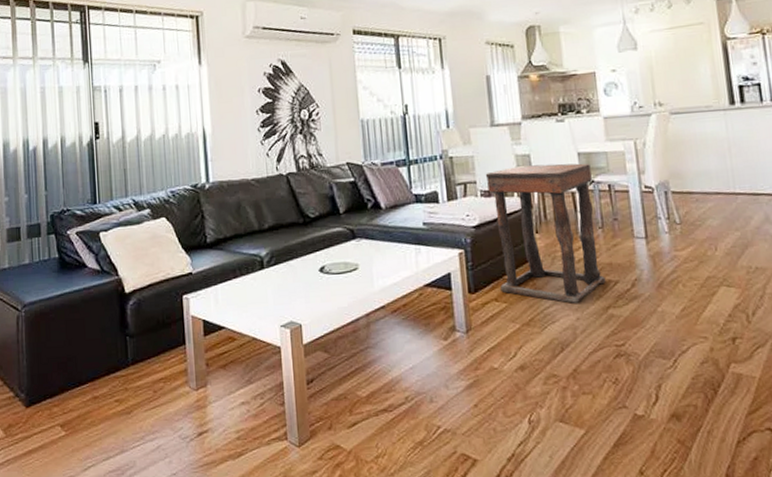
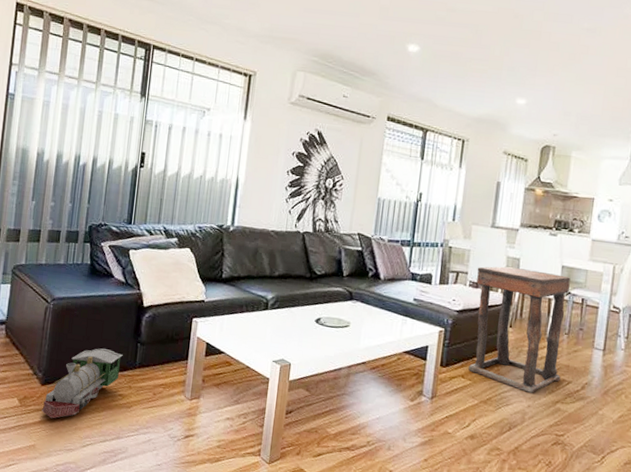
toy train: none [31,349,112,445] -> present [41,348,123,419]

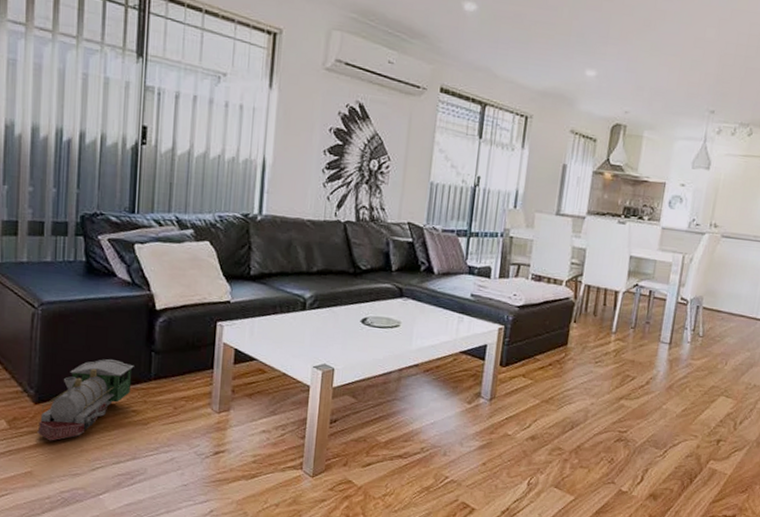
side table: present [468,266,571,393] -> none [529,257,639,390]

